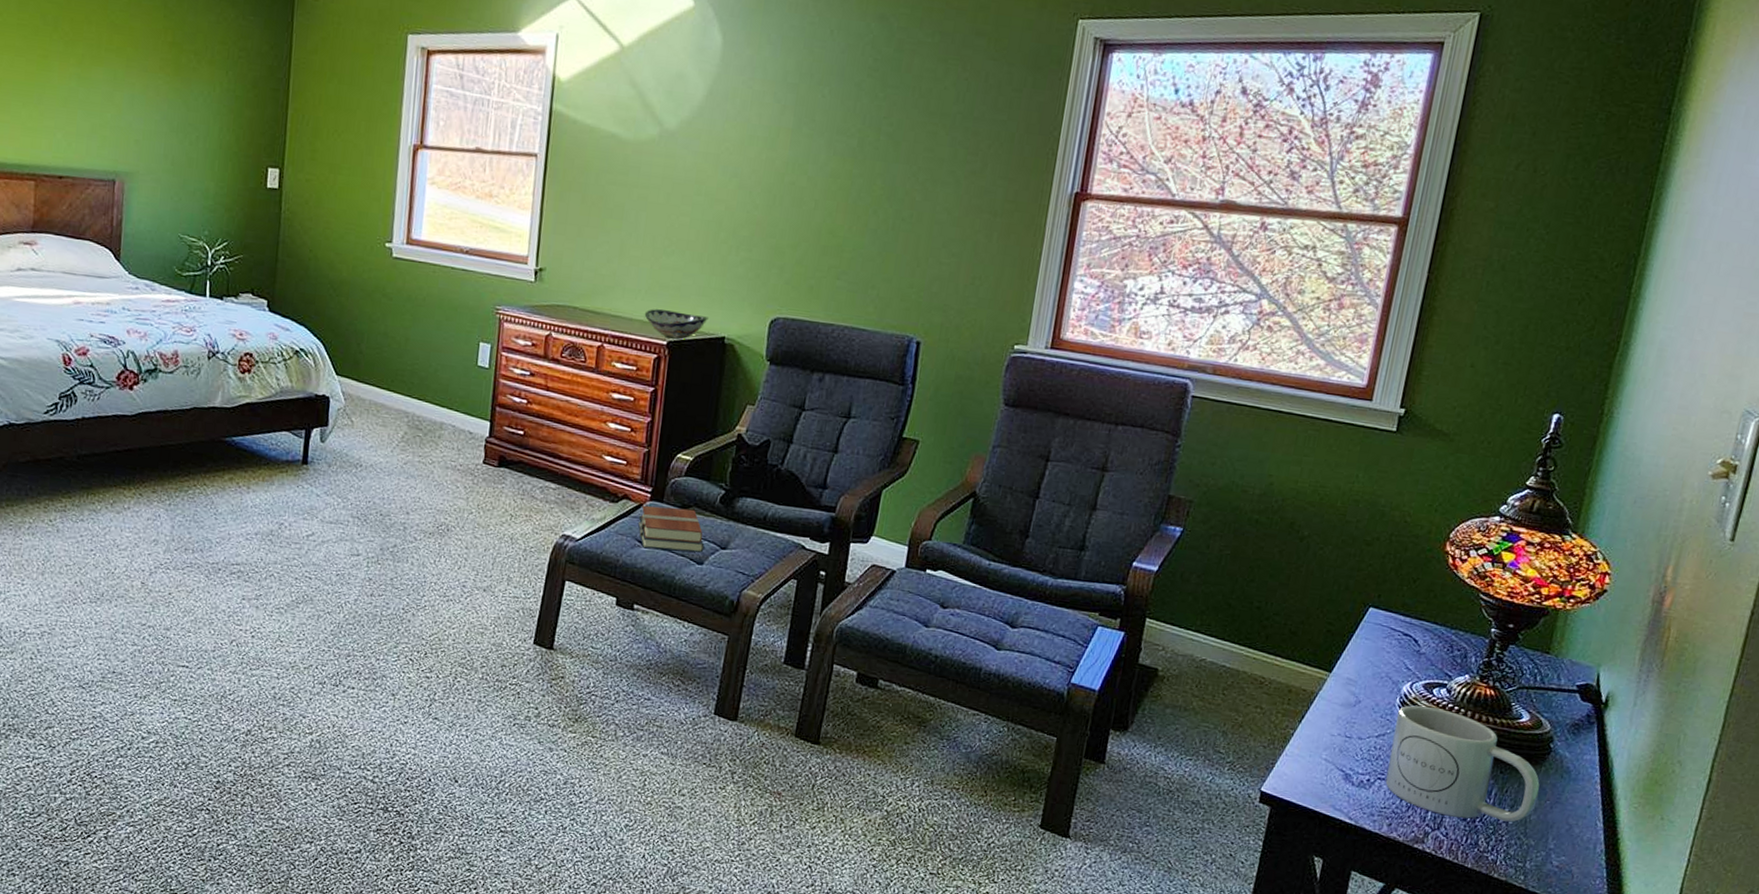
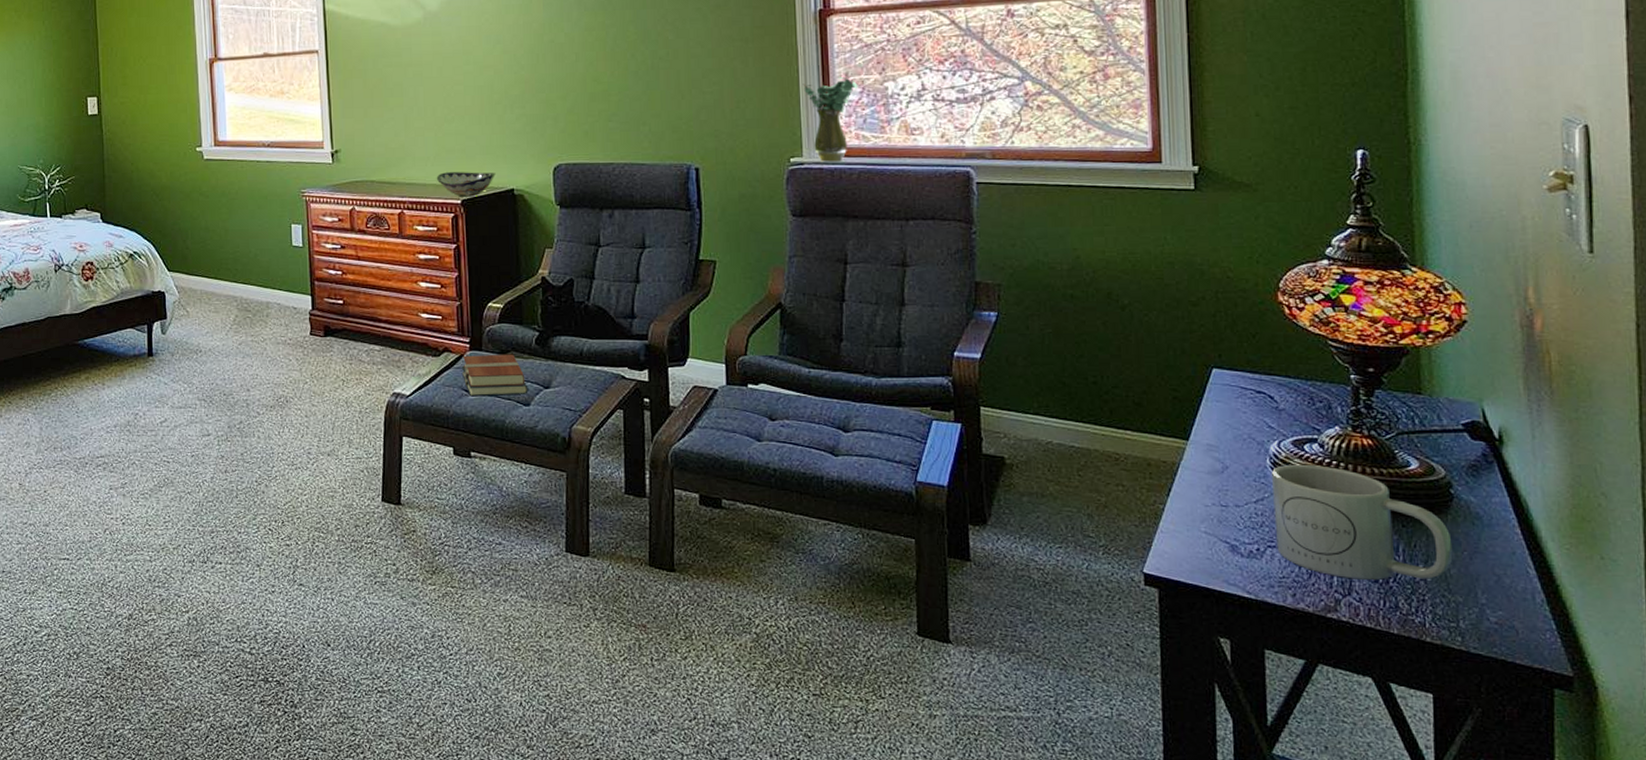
vase: none [1040,266,1098,356] -> present [802,75,858,162]

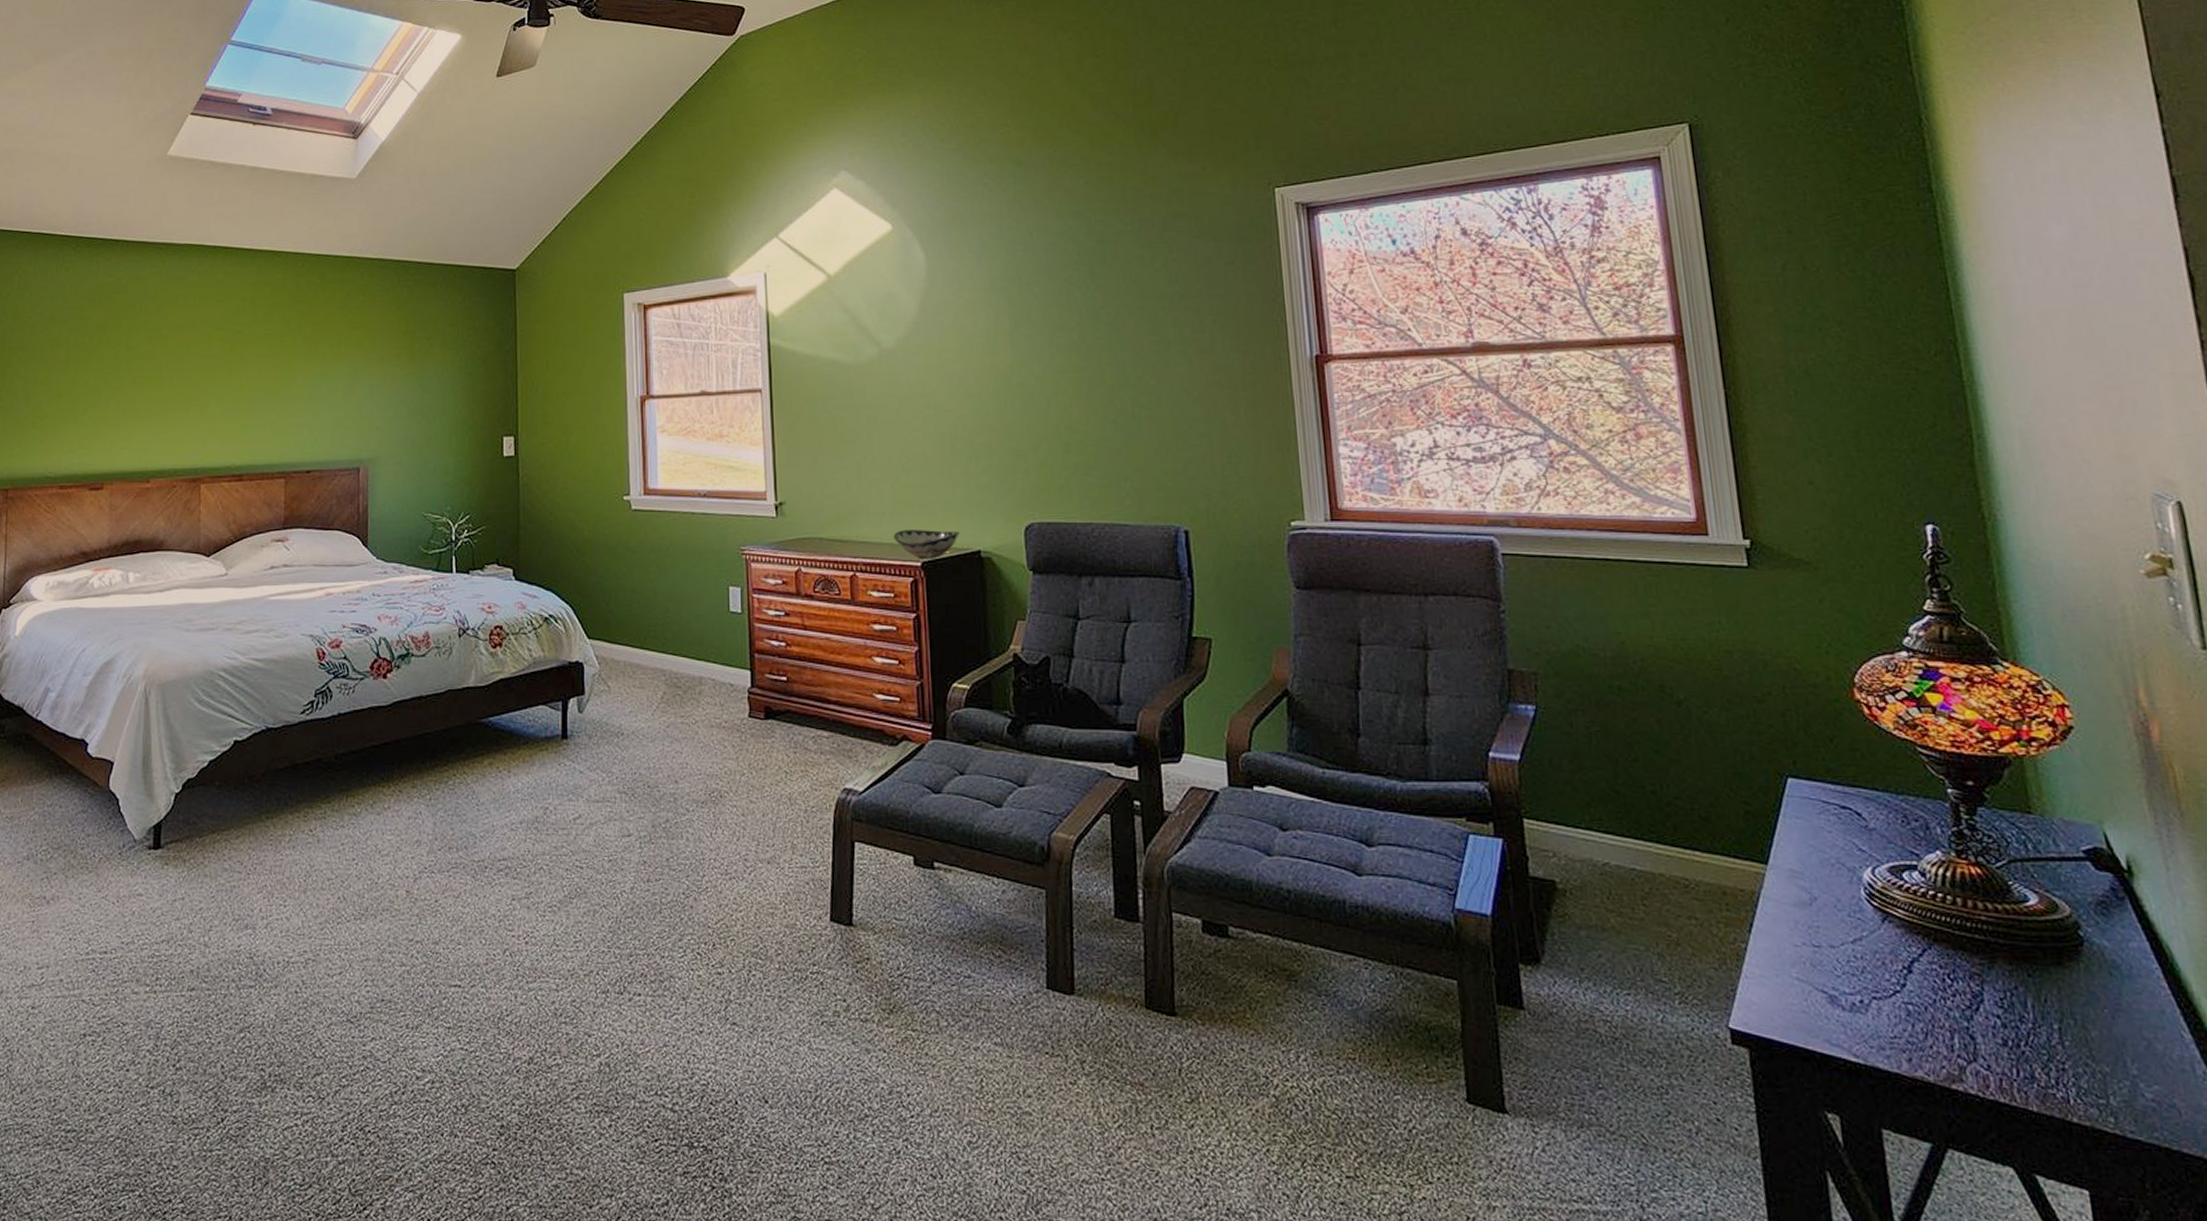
books: present [461,354,528,397] -> none [922,744,1000,795]
vase: present [802,75,858,162] -> none [1301,428,1363,527]
mug: present [1271,464,1453,580] -> none [1867,896,2092,1043]

